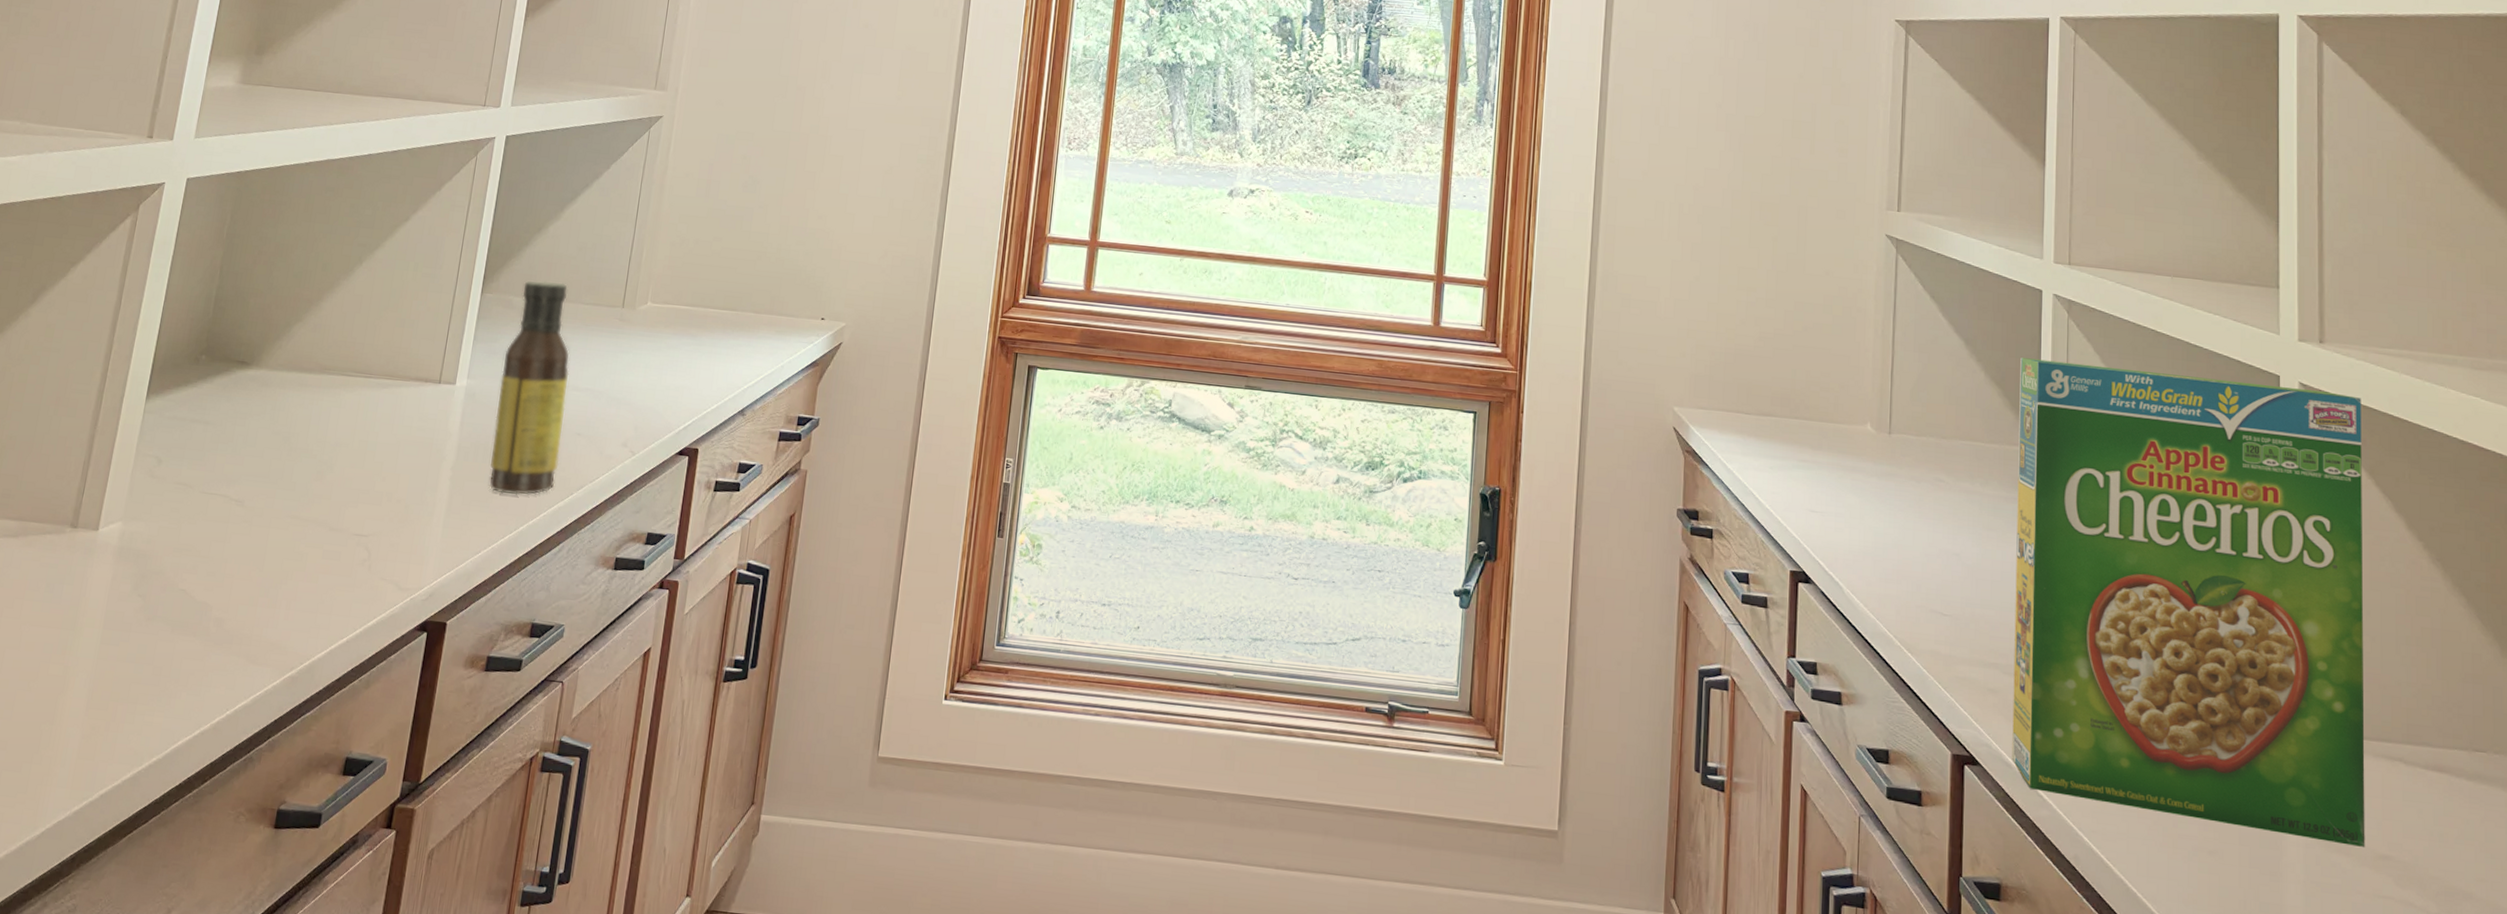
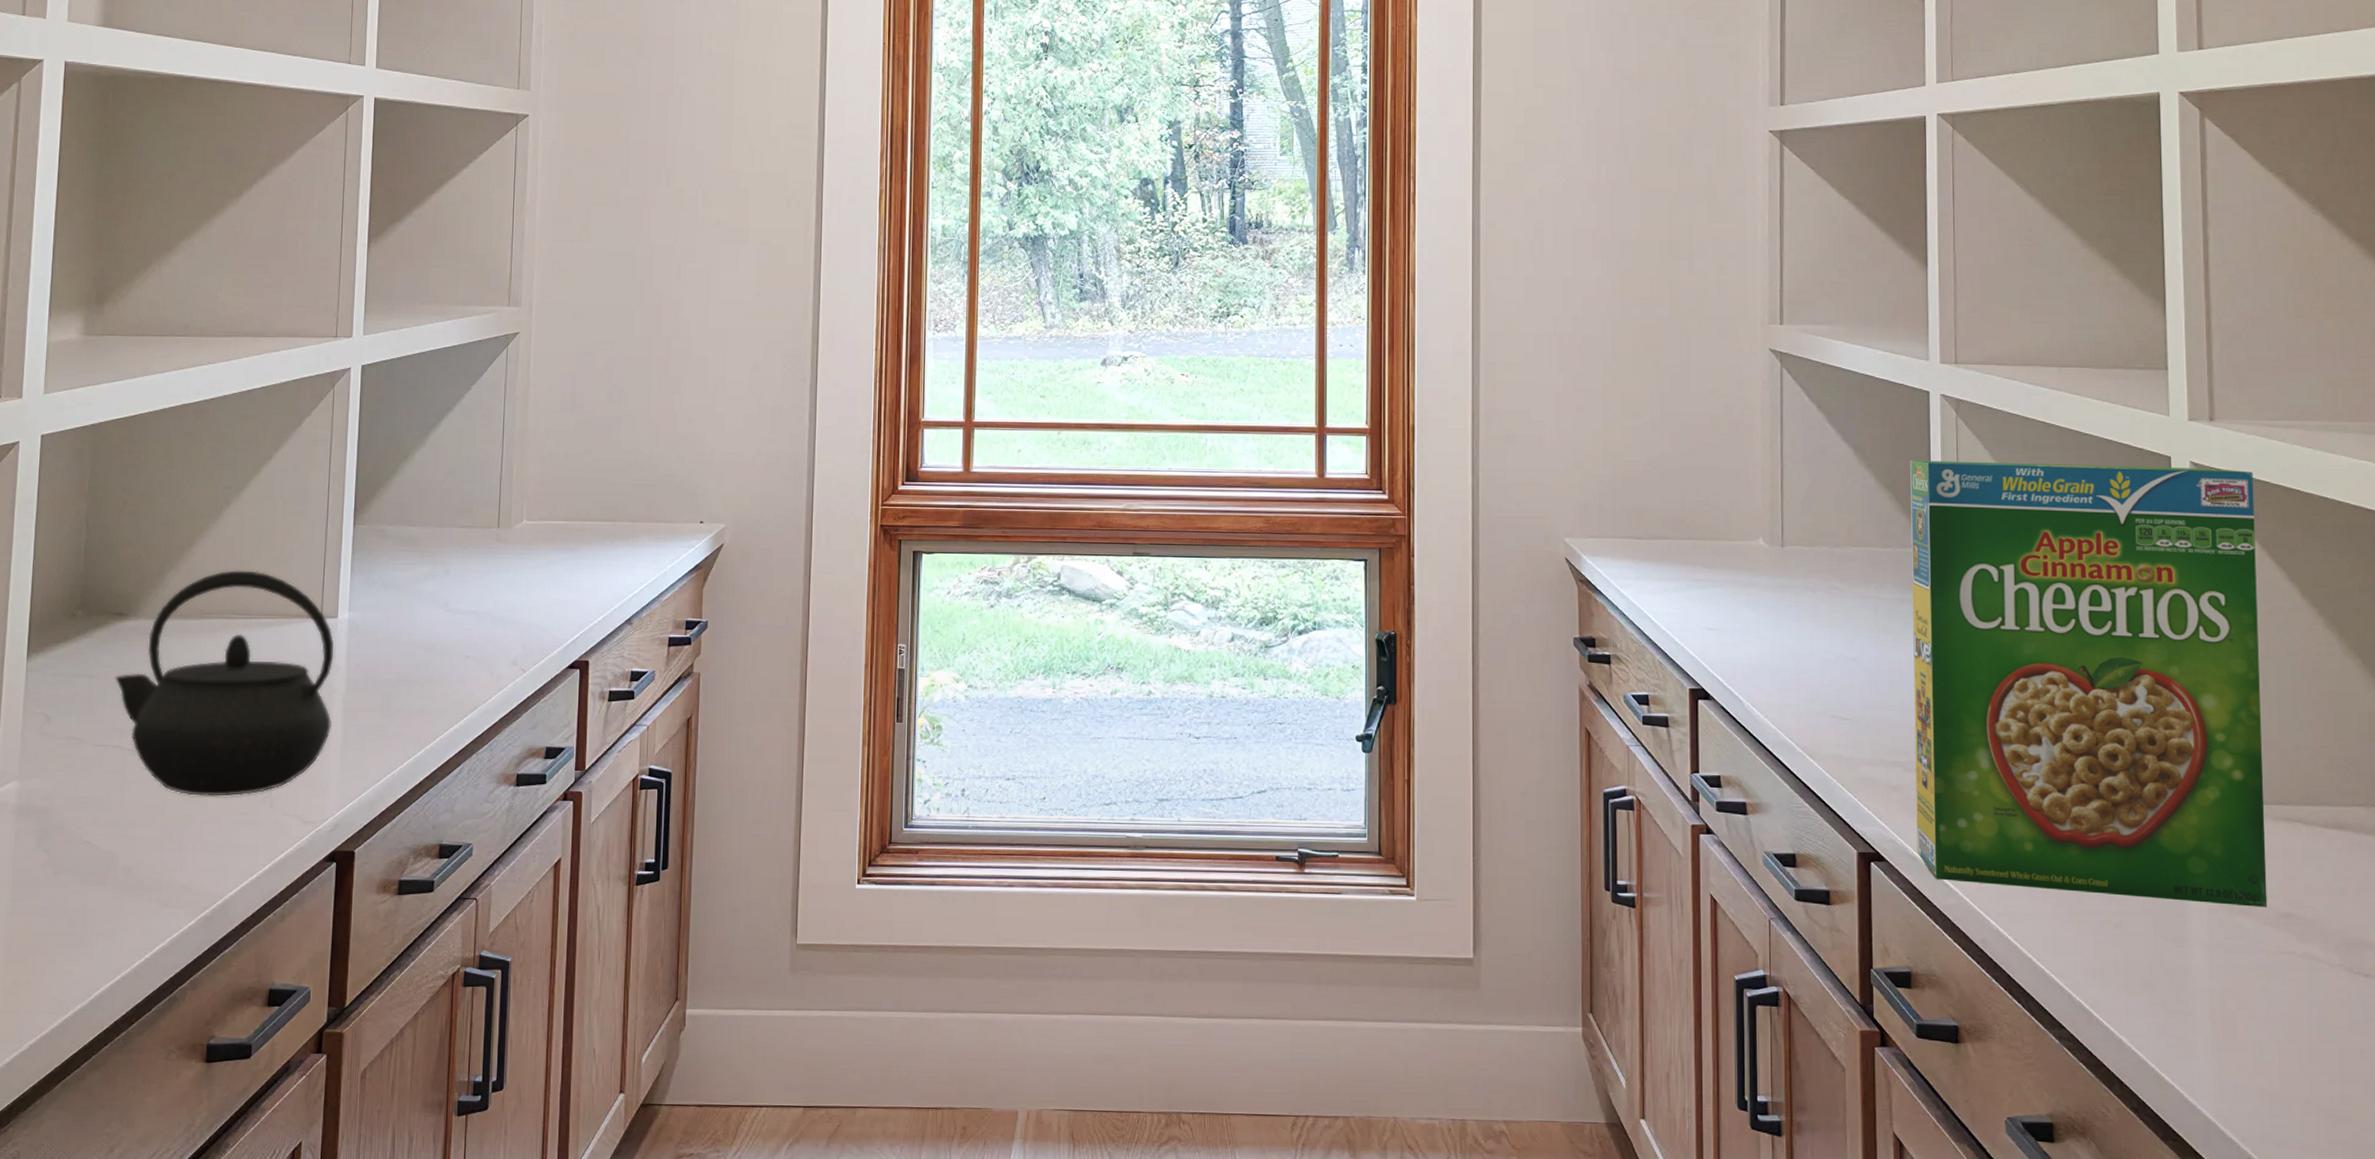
kettle: none [229,327,450,556] -> present [115,570,335,796]
sauce bottle: present [489,281,570,495] -> none [381,507,451,722]

